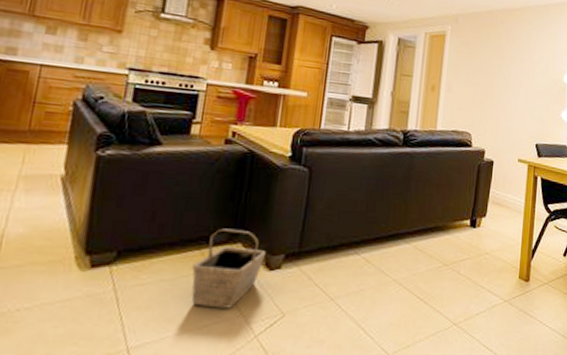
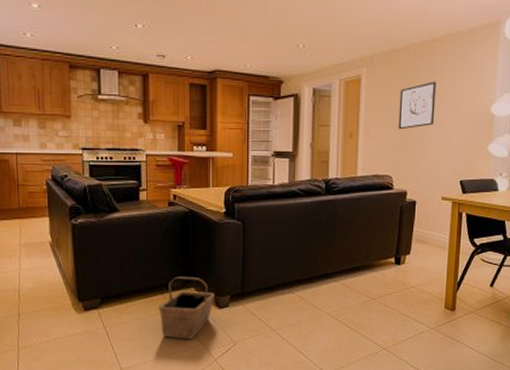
wall art: none [479,46,516,89] -> present [398,81,437,130]

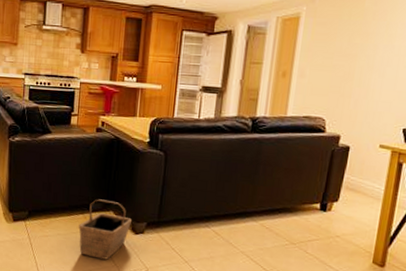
wall art: present [398,81,437,130] -> none [336,21,385,71]

